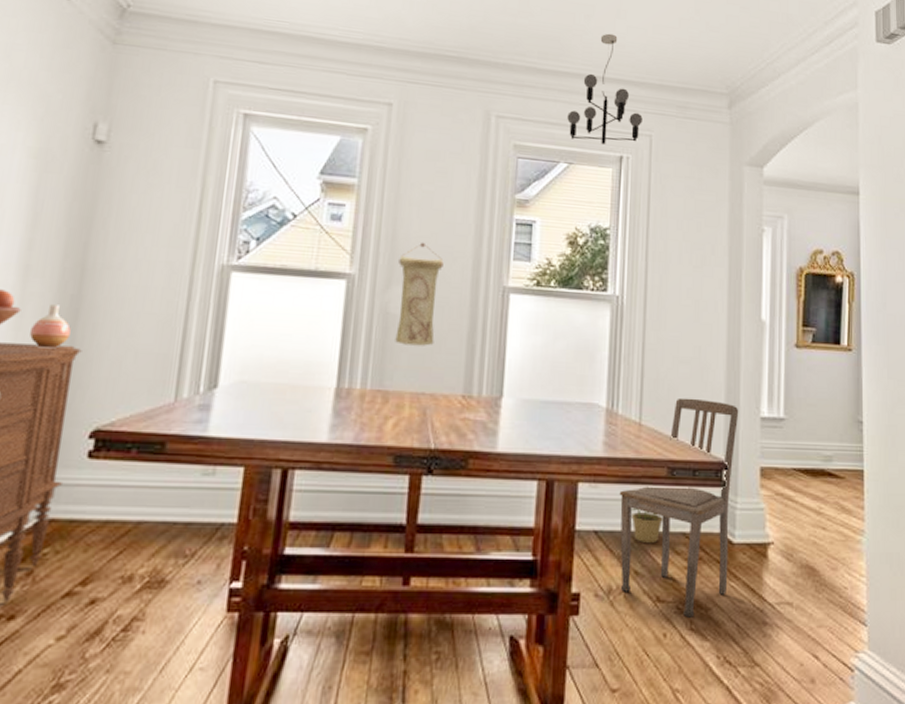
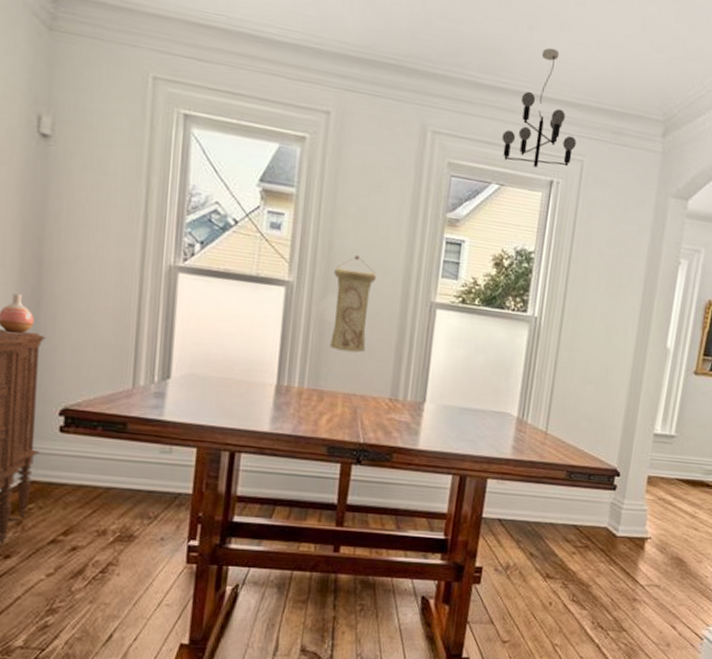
dining chair: present [619,397,739,618] -> none [516,412,636,592]
potted plant: present [631,508,663,544] -> none [531,502,559,533]

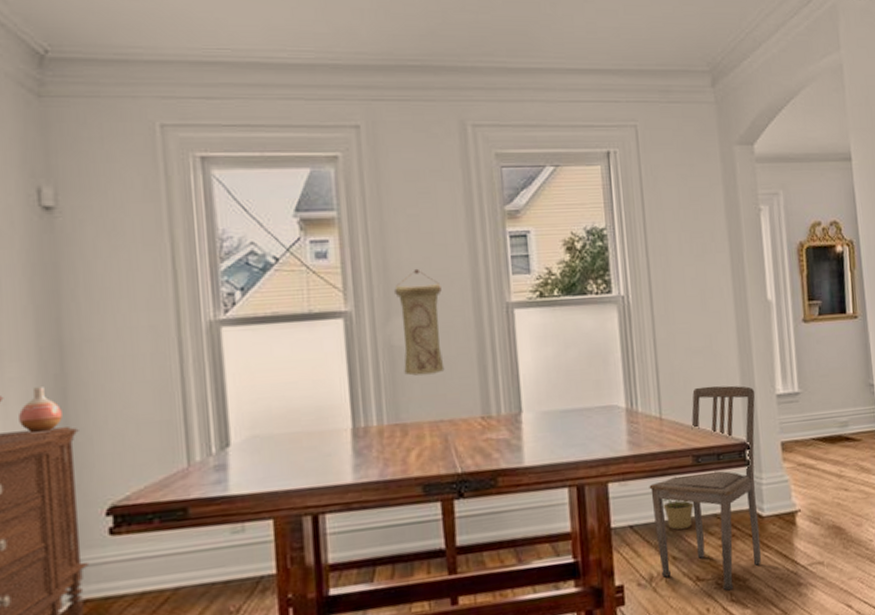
chandelier: present [502,47,577,168] -> none [547,20,625,142]
dining chair: none [516,412,636,592] -> present [649,385,762,591]
potted plant: none [531,502,559,533] -> present [663,498,694,530]

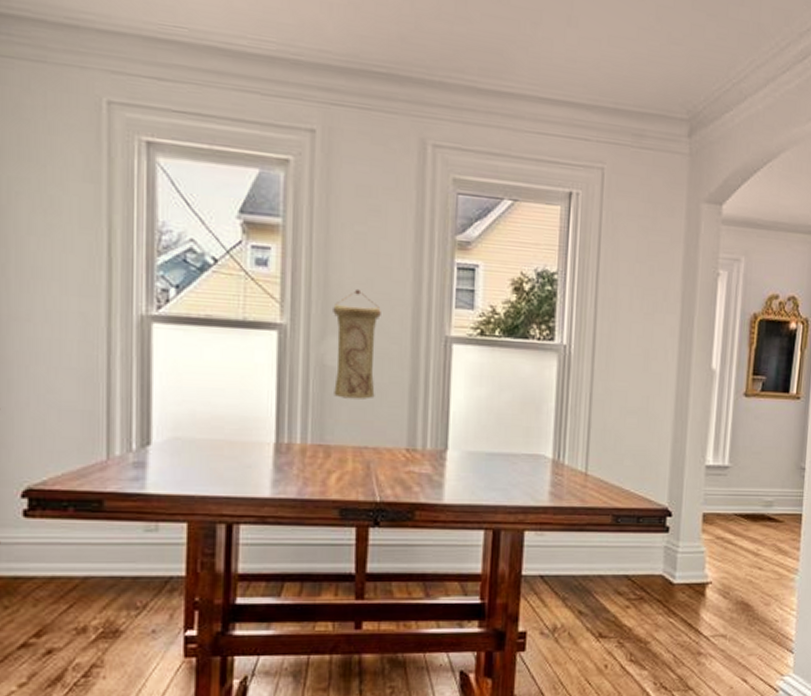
dining chair: present [649,385,762,591] -> none [564,448,685,651]
potted plant: present [663,498,694,530] -> none [576,553,607,586]

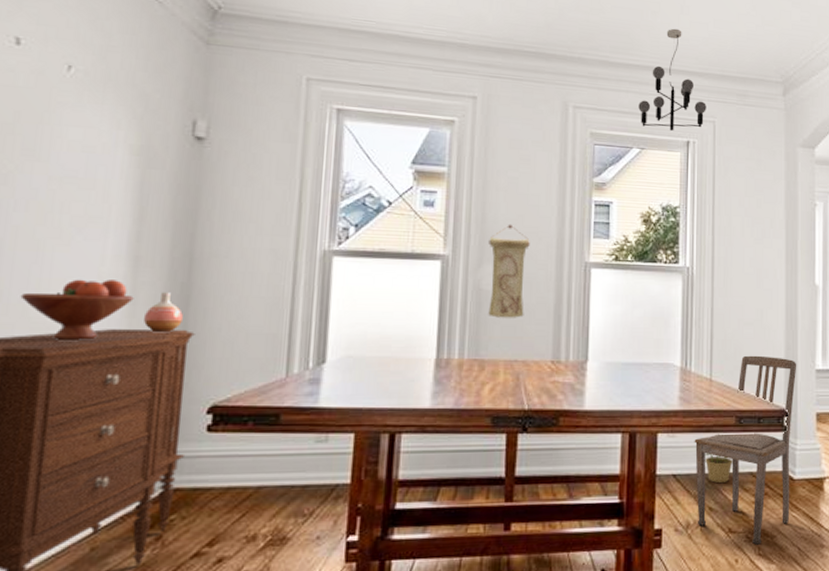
chandelier: none [512,45,594,180] -> present [638,28,706,132]
dining chair: none [564,448,685,651] -> present [694,355,797,545]
potted plant: none [576,553,607,586] -> present [705,453,733,484]

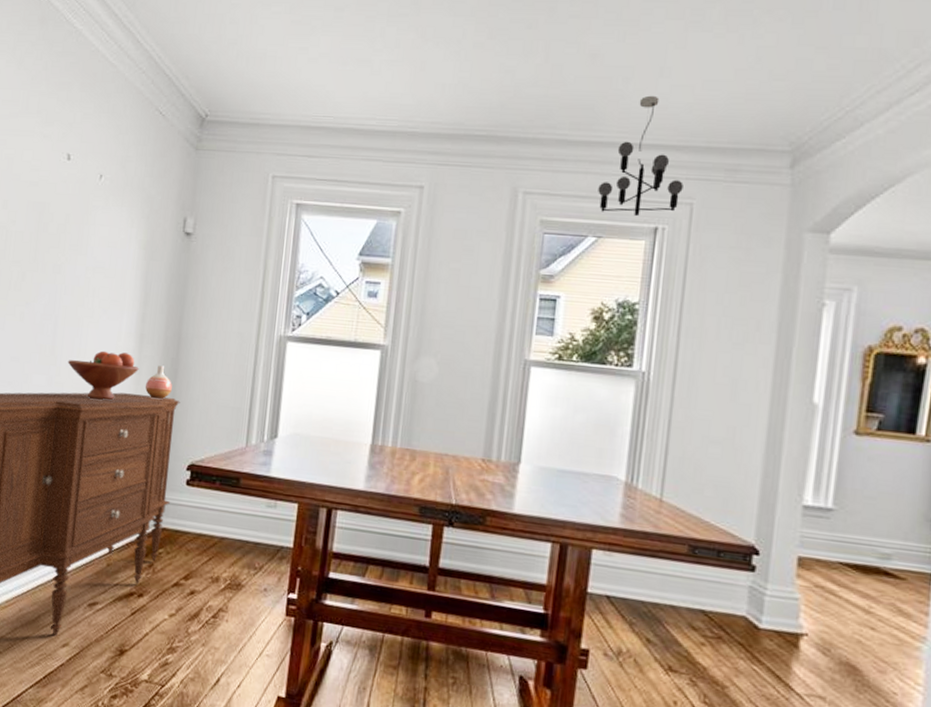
wall scroll: present [488,224,530,318] -> none [422,316,468,413]
dining chair: present [694,355,797,545] -> none [630,477,777,692]
potted plant: present [705,453,733,484] -> none [646,579,681,616]

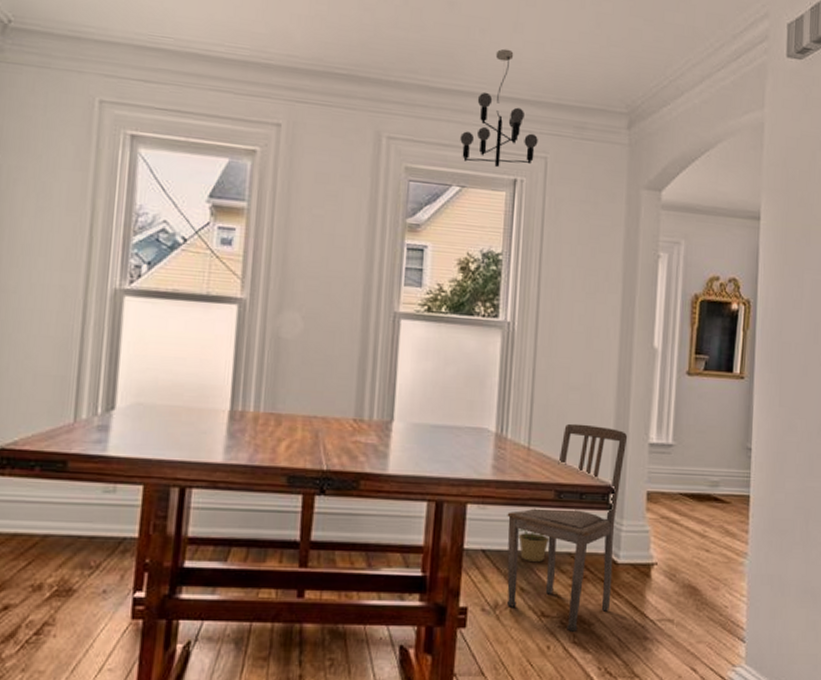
dining chair: none [630,477,777,692] -> present [506,423,628,632]
potted plant: none [646,579,681,616] -> present [518,528,550,563]

